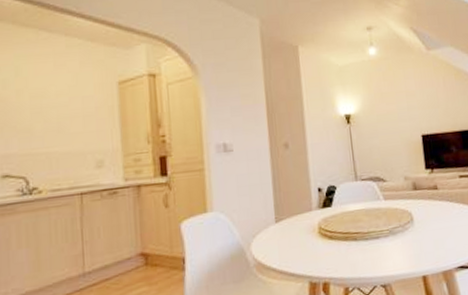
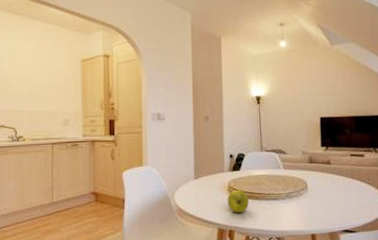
apple: none [318,230,345,261] -> present [227,189,249,213]

